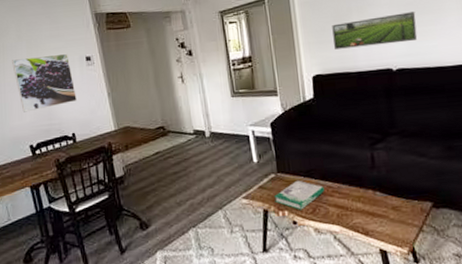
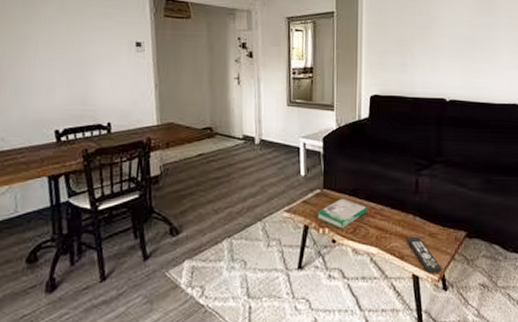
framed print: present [12,53,77,112] -> none [48,33,119,93]
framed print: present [332,12,418,49] -> none [395,47,473,76]
remote control: none [369,211,411,248] -> present [406,236,442,274]

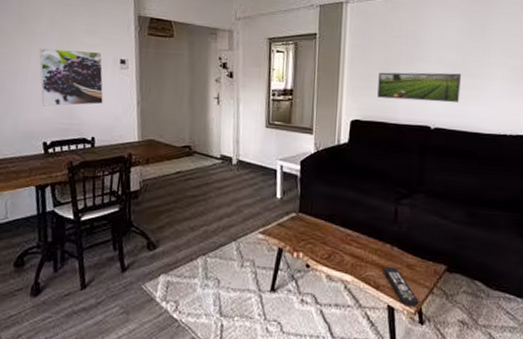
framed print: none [48,33,119,93] -> present [39,48,104,107]
book: present [317,198,367,229] -> none [291,223,343,254]
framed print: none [395,47,473,76] -> present [378,72,462,103]

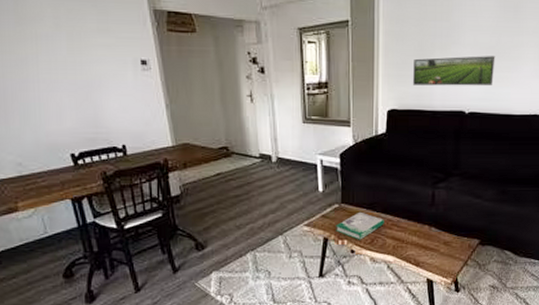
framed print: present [39,48,104,107] -> none [48,52,128,116]
book: none [291,223,343,254] -> present [336,211,384,240]
remote control: present [383,266,419,307] -> none [422,245,455,278]

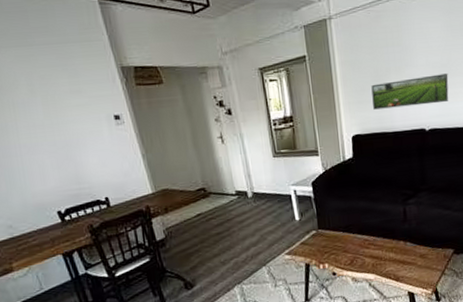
book: present [336,211,384,240] -> none [315,235,361,263]

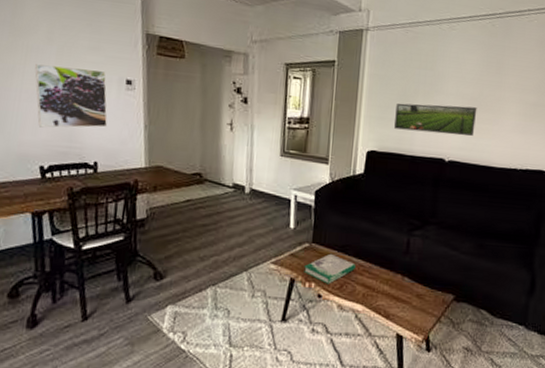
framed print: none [26,111,107,177] -> present [34,64,108,128]
book: none [315,235,361,263] -> present [304,253,356,284]

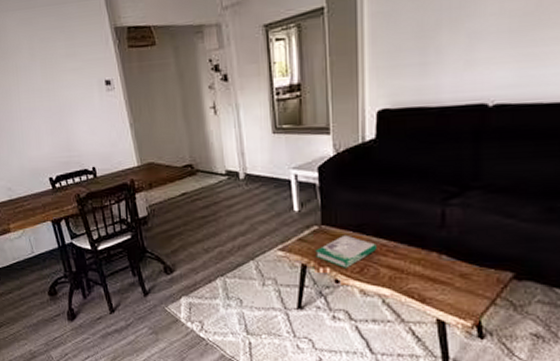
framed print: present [34,64,108,128] -> none [26,75,96,142]
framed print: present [394,103,477,136] -> none [411,25,535,77]

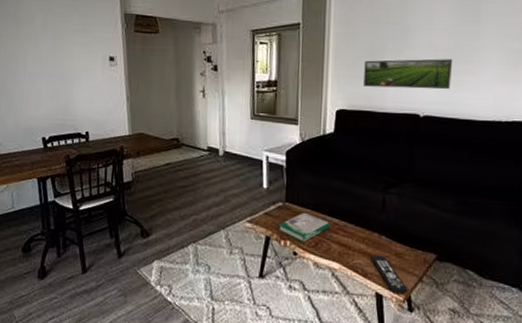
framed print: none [411,25,535,77] -> present [364,58,453,90]
remote control: none [429,277,477,320] -> present [371,254,408,295]

